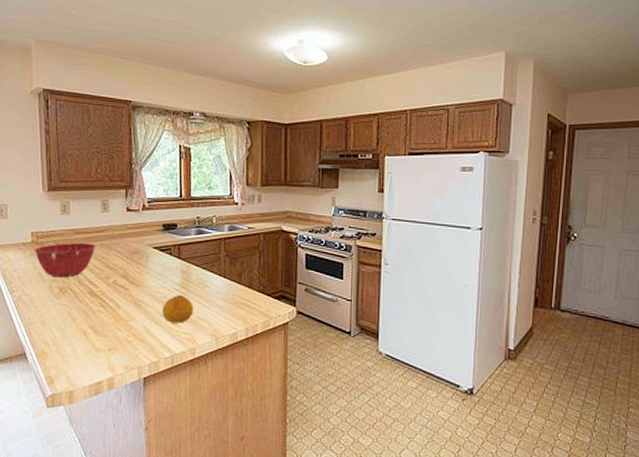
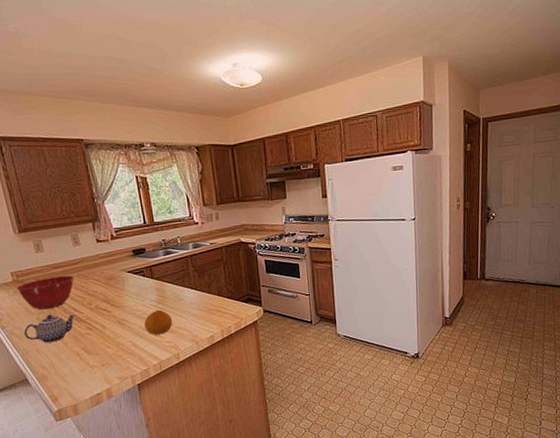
teapot: none [31,283,91,316] -> present [23,314,76,343]

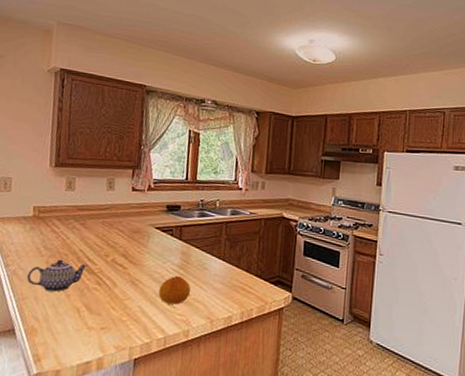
mixing bowl: present [16,275,74,310] -> none [34,219,98,254]

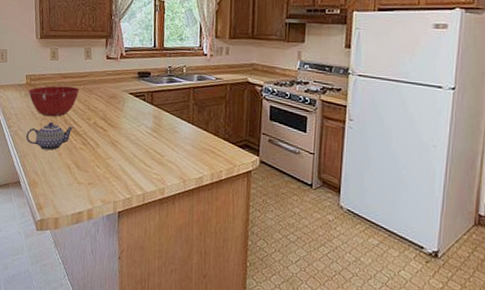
mixing bowl: none [34,219,98,254] -> present [28,86,80,117]
fruit: present [158,275,191,305] -> none [135,138,163,165]

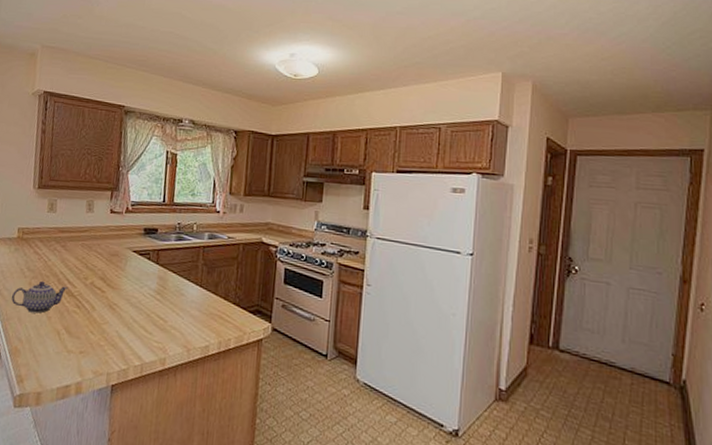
mixing bowl: present [28,86,80,117] -> none [19,240,78,275]

